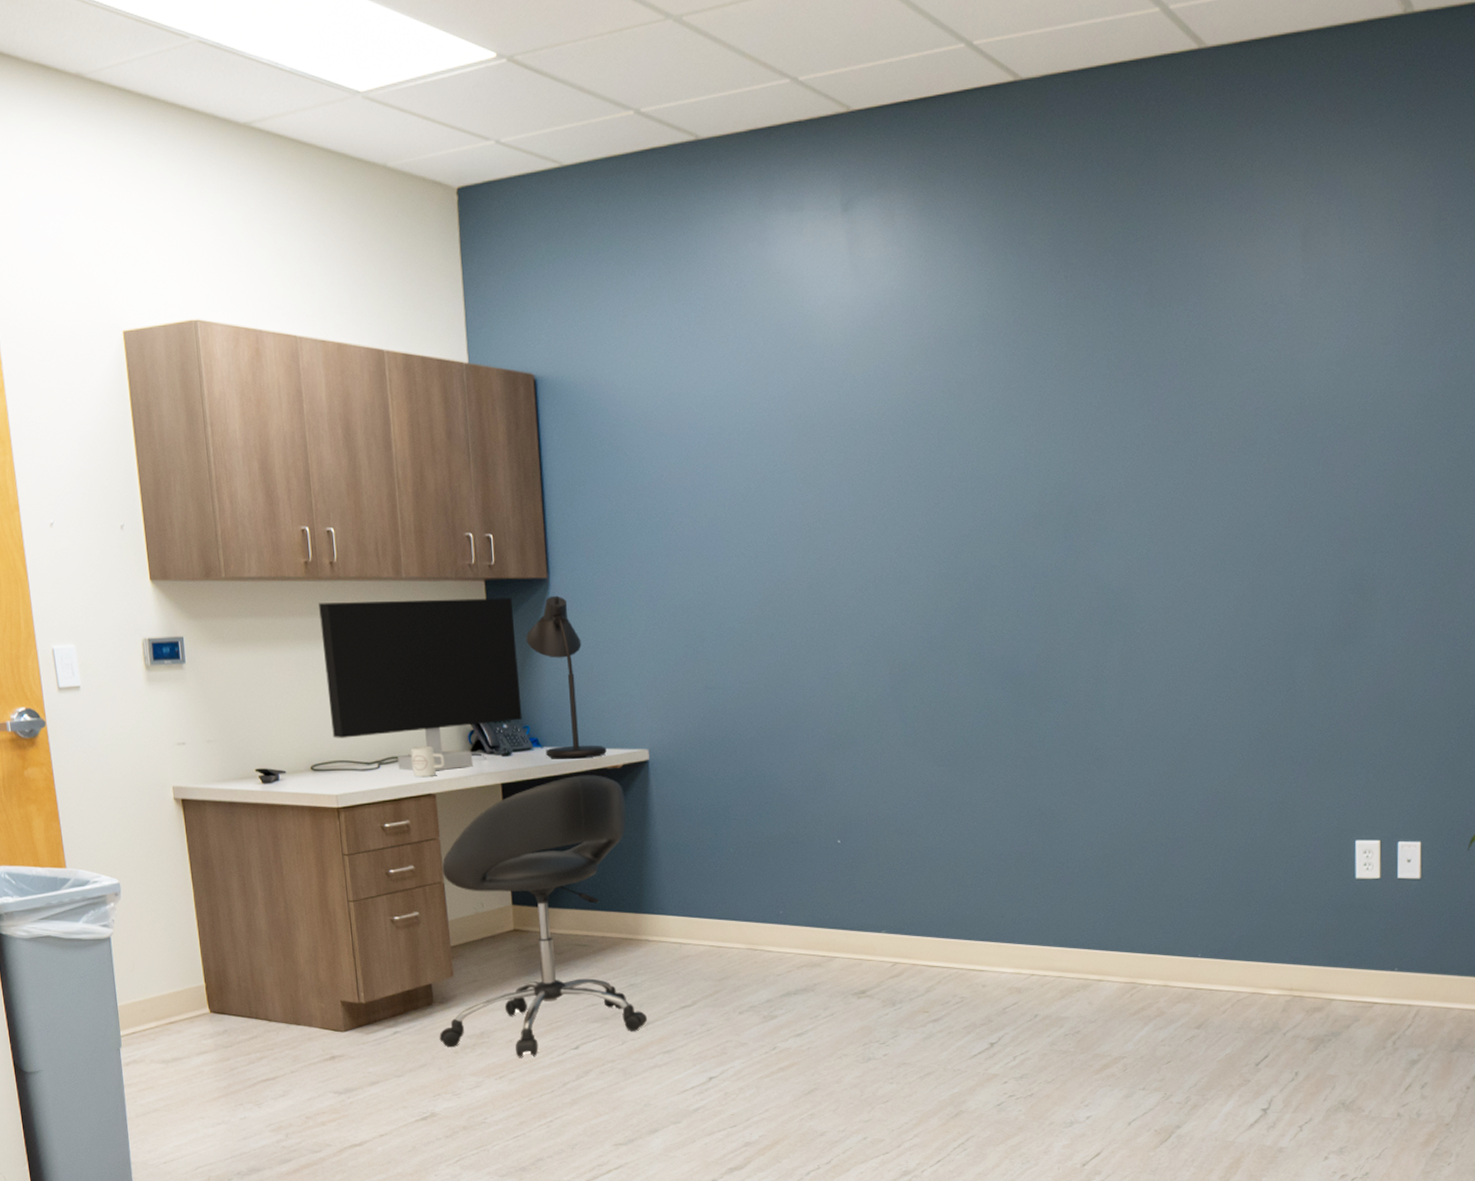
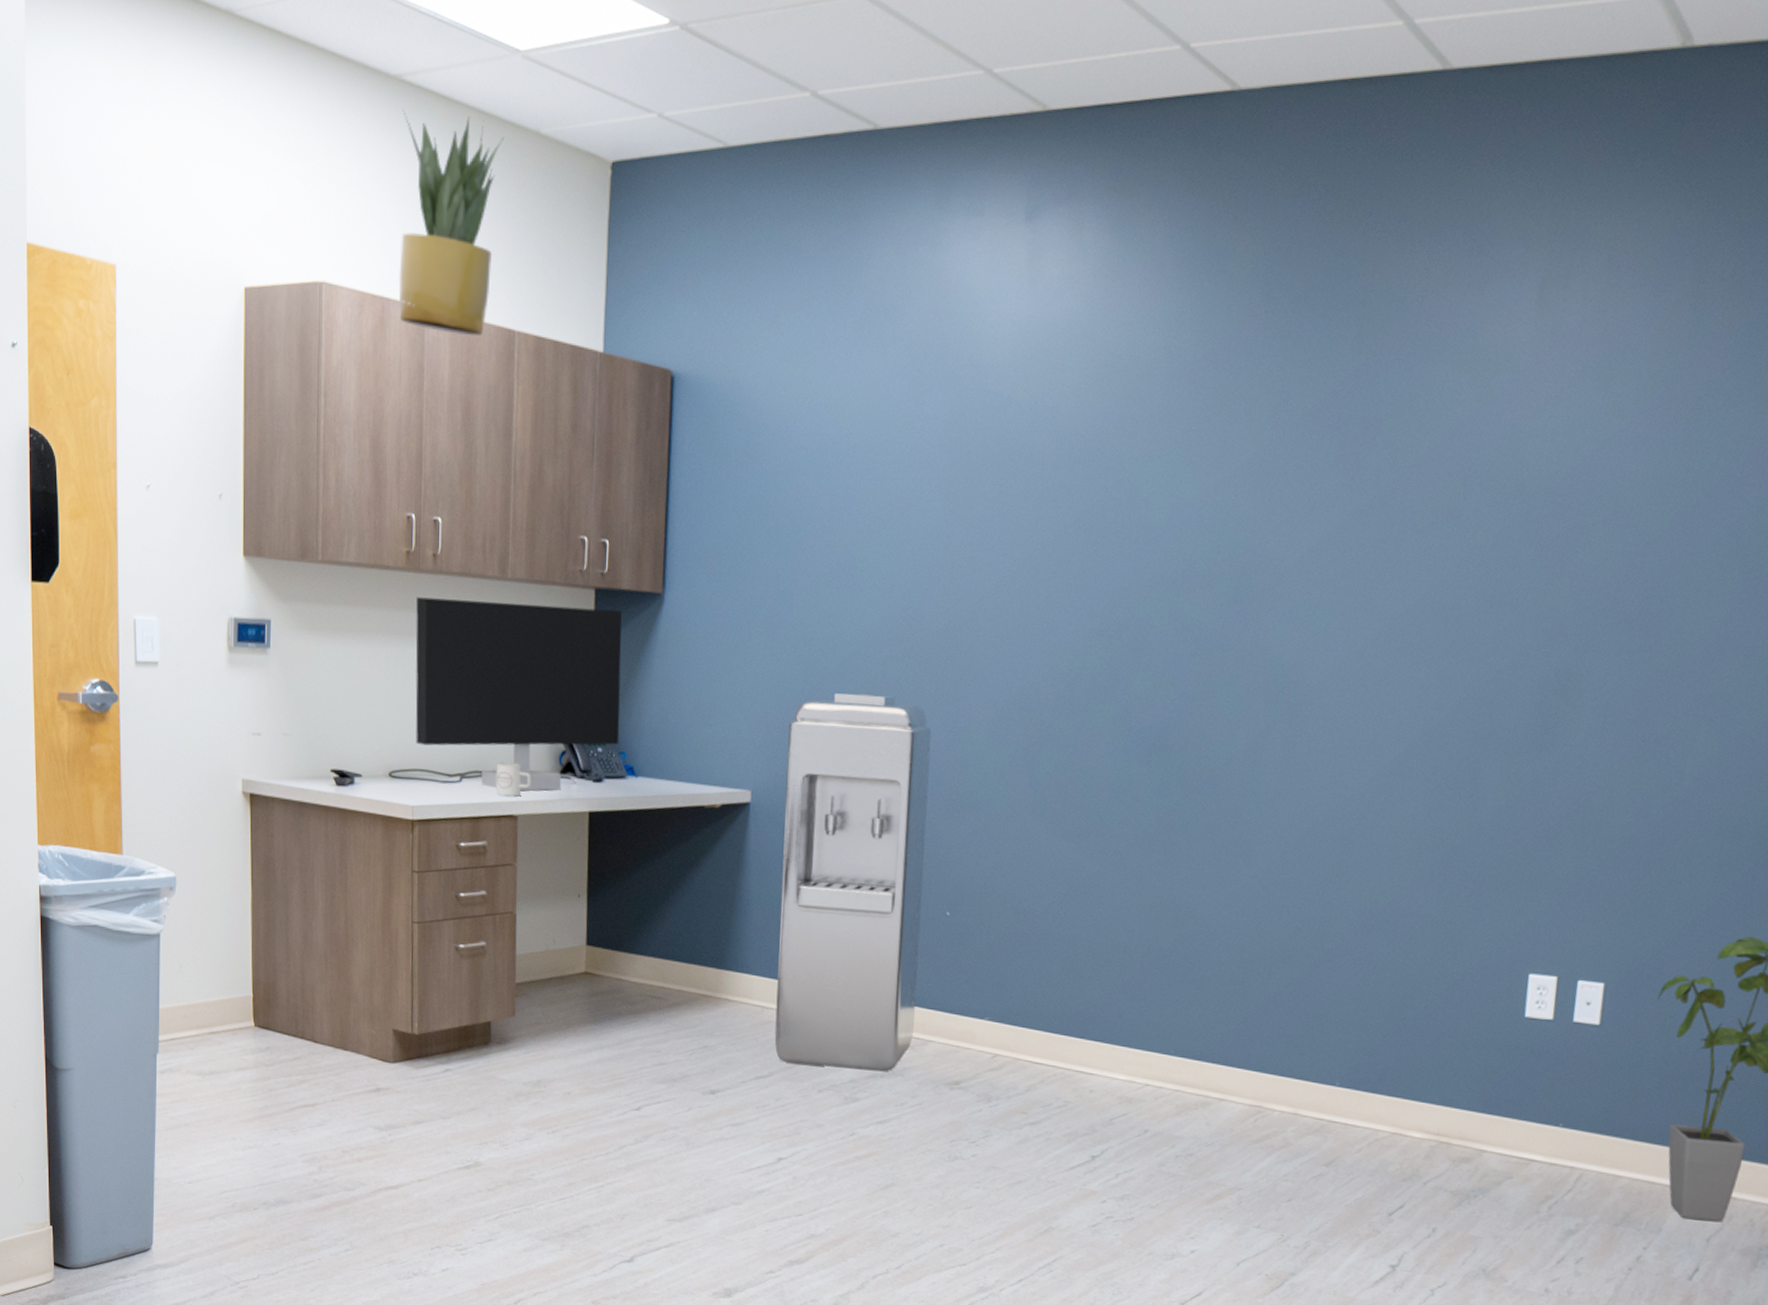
planter: none [255,155,356,359] -> present [398,110,505,337]
chair: present [439,775,648,1057] -> none [493,811,720,1113]
desk lamp: present [526,595,607,759] -> none [632,612,706,794]
water dispenser: none [677,651,820,991] -> present [774,692,932,1072]

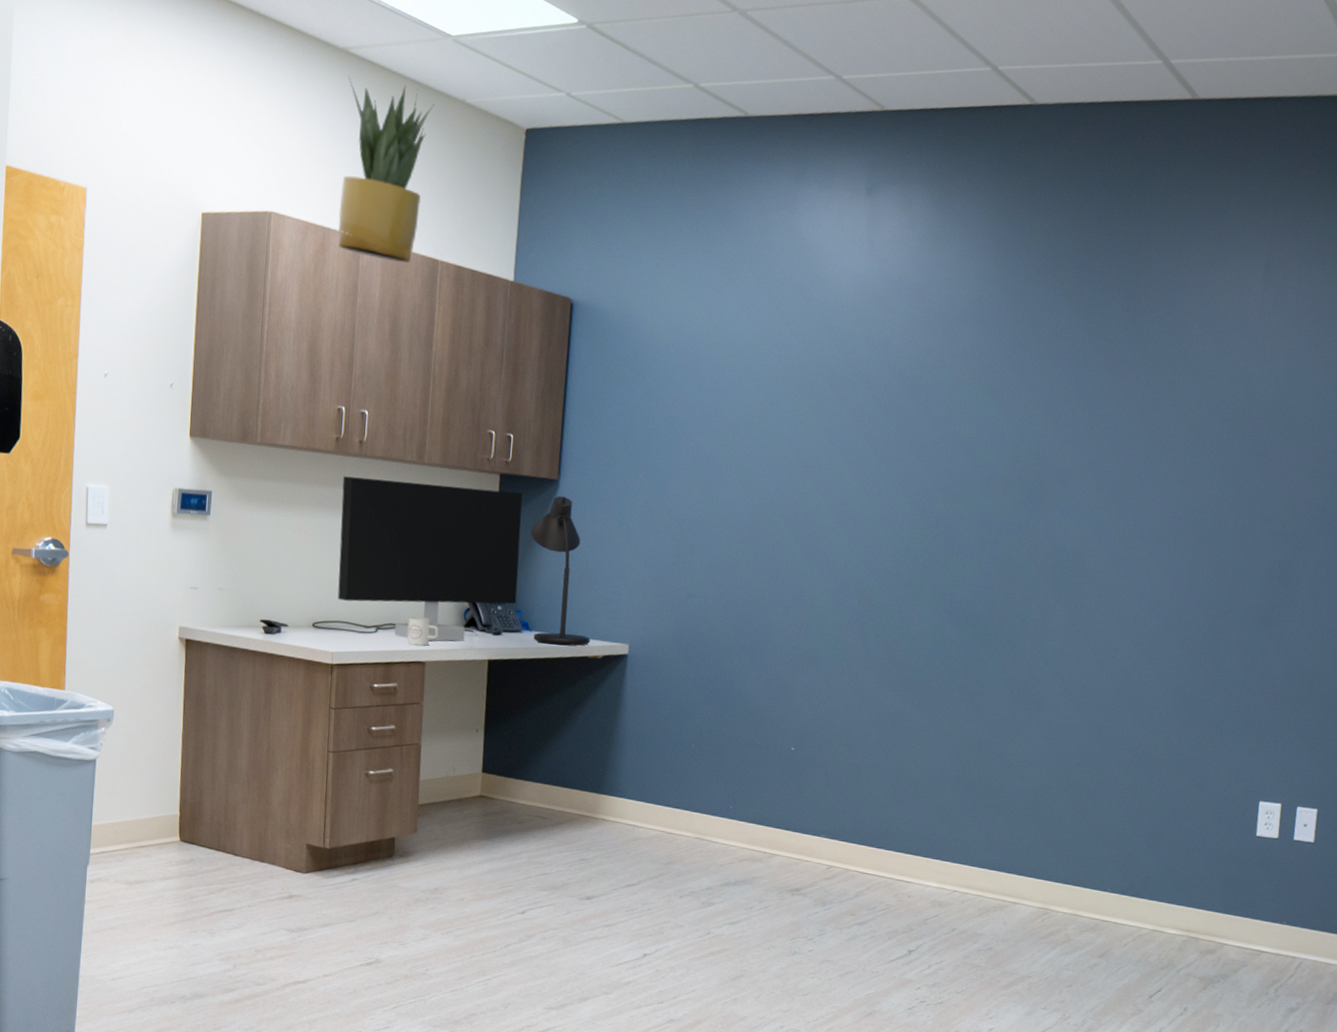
desk lamp: none [632,612,706,794] -> present [530,495,590,646]
water dispenser: present [774,692,932,1072] -> none [643,565,782,880]

